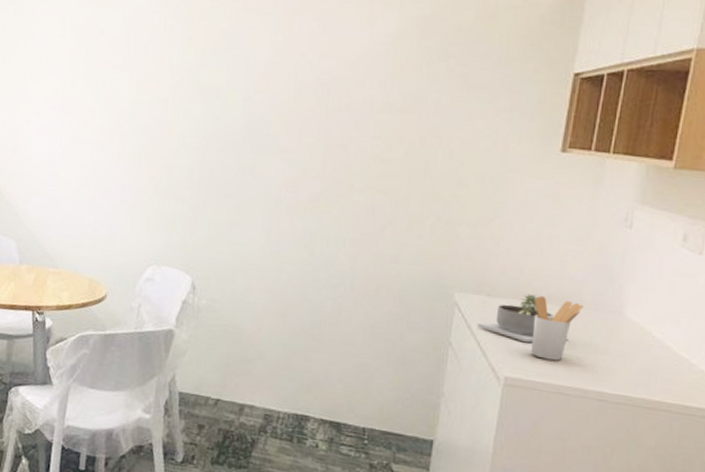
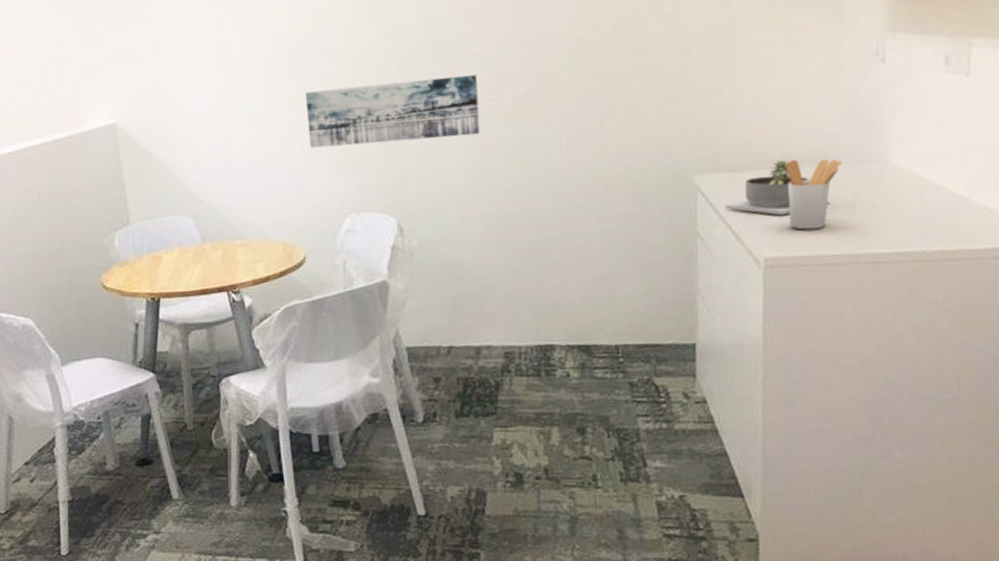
wall art: none [129,154,283,220] -> present [304,75,481,149]

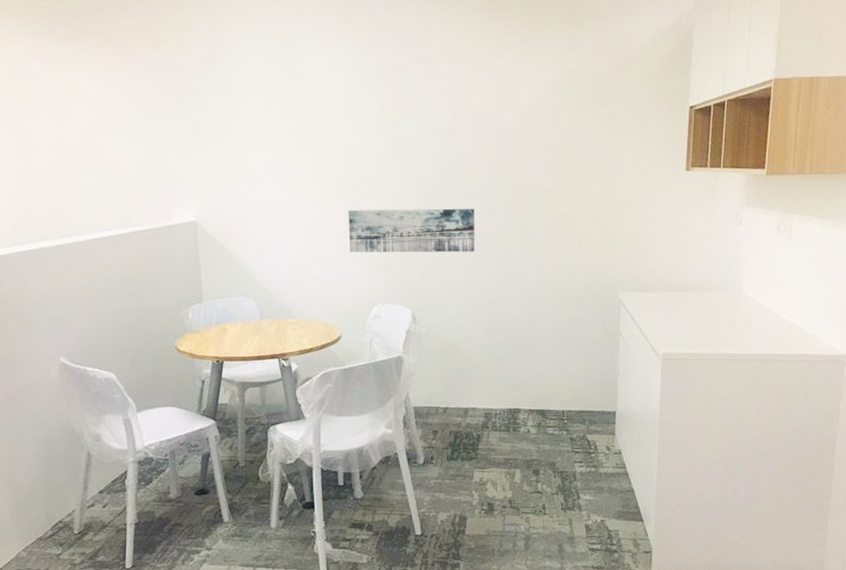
succulent planter: present [724,160,831,216] -> none [638,286,706,325]
utensil holder: present [786,159,842,230] -> none [678,286,713,335]

